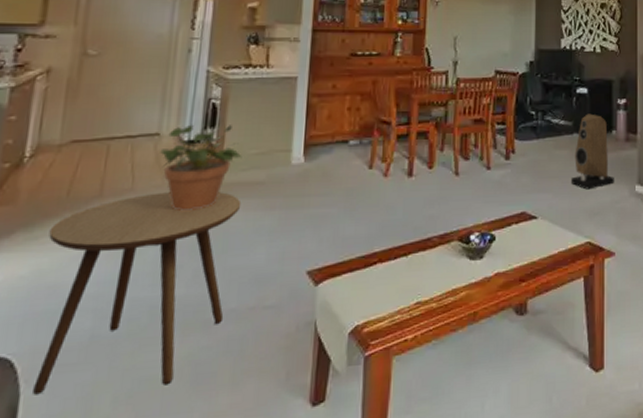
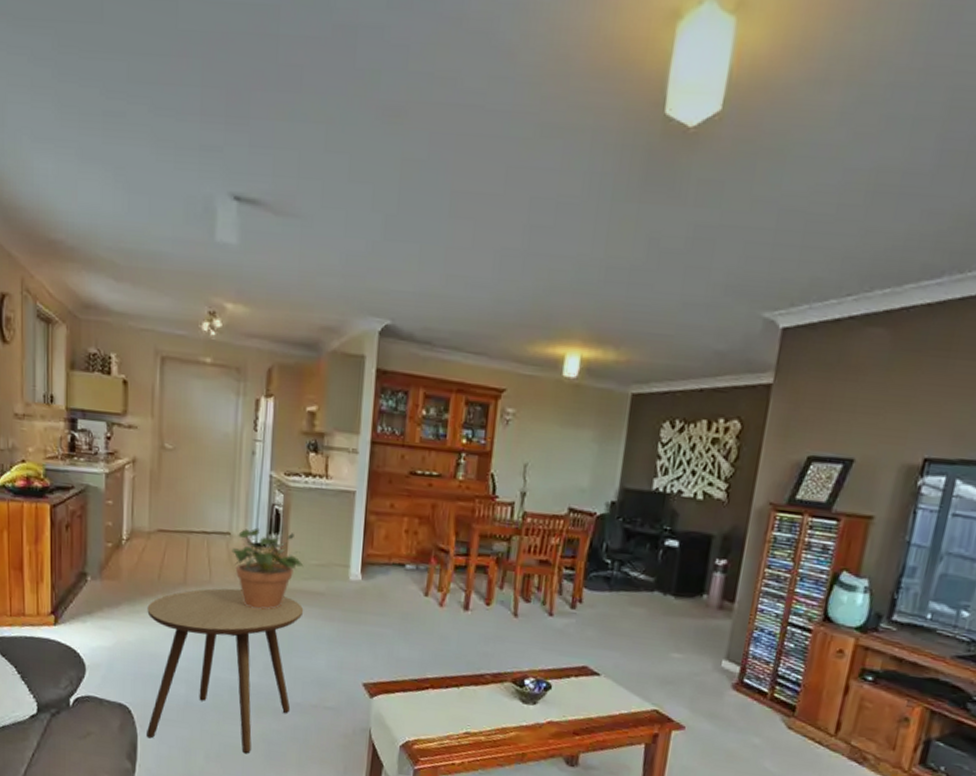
speaker: present [570,113,614,190] -> none [643,571,698,656]

